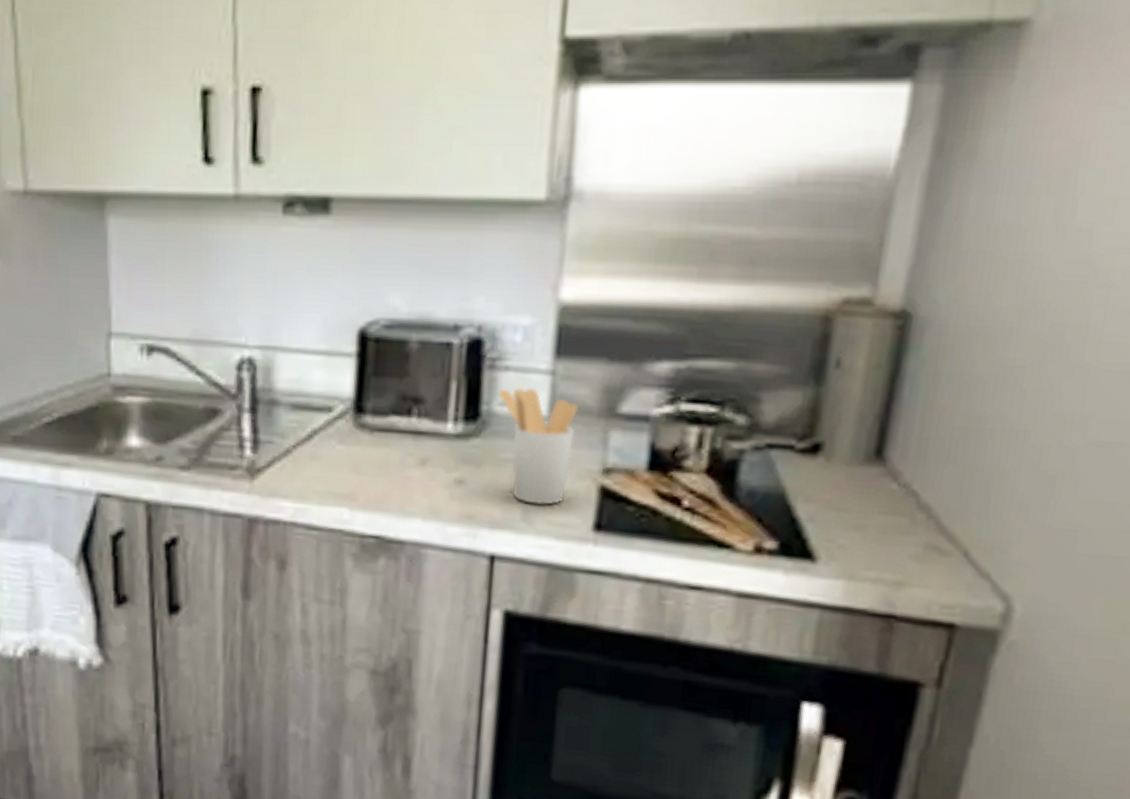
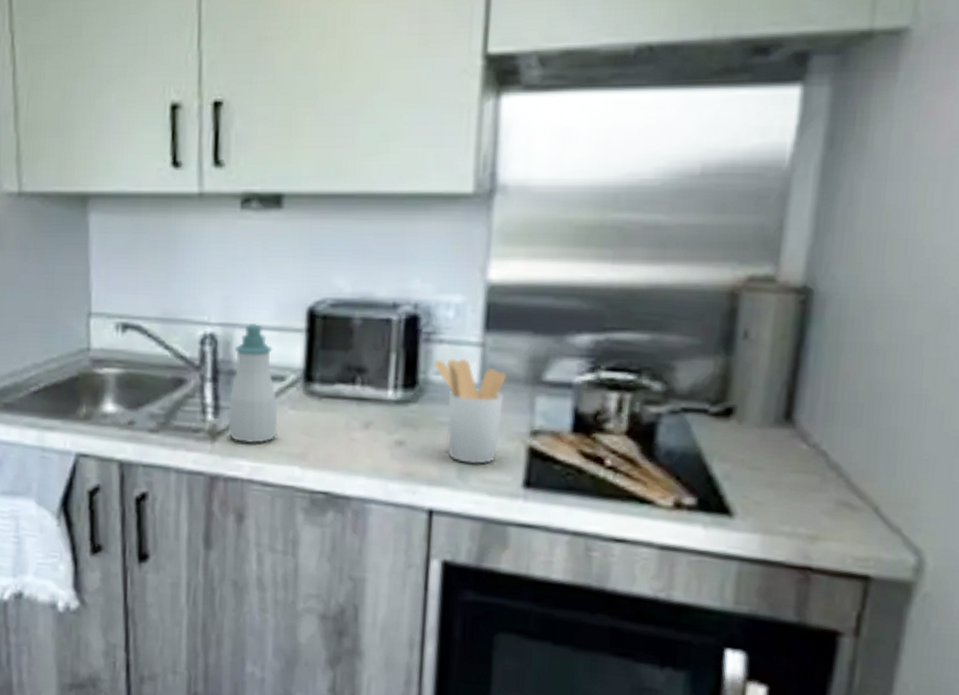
soap bottle: none [268,345,325,482] -> present [228,323,278,443]

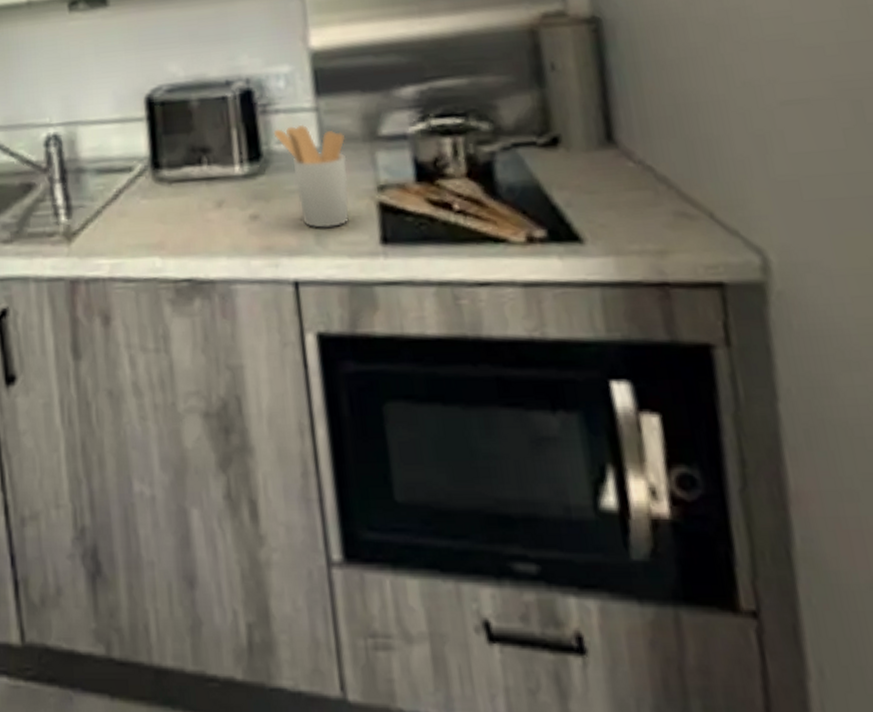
soap bottle: present [228,323,278,443] -> none [79,118,133,240]

